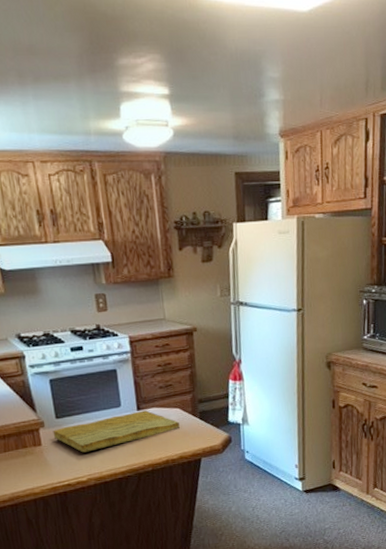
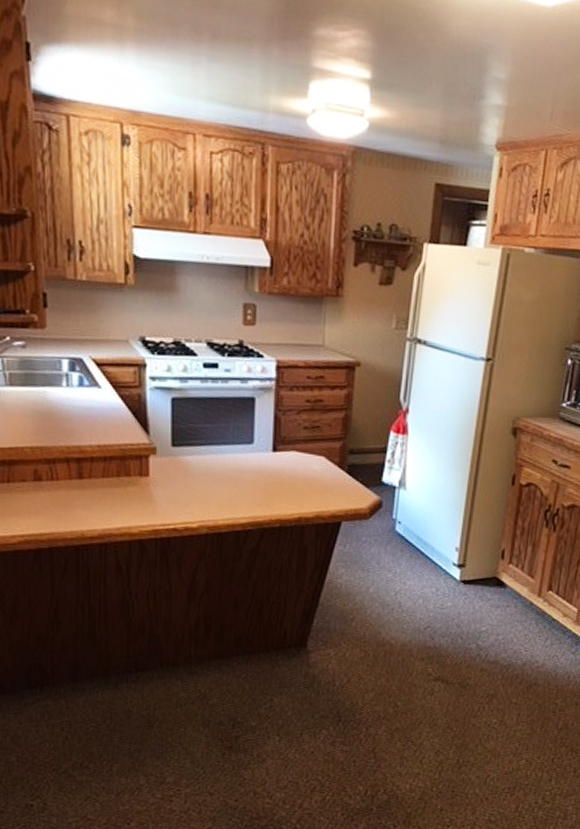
cutting board: present [53,410,180,453] -> none [165,452,321,493]

